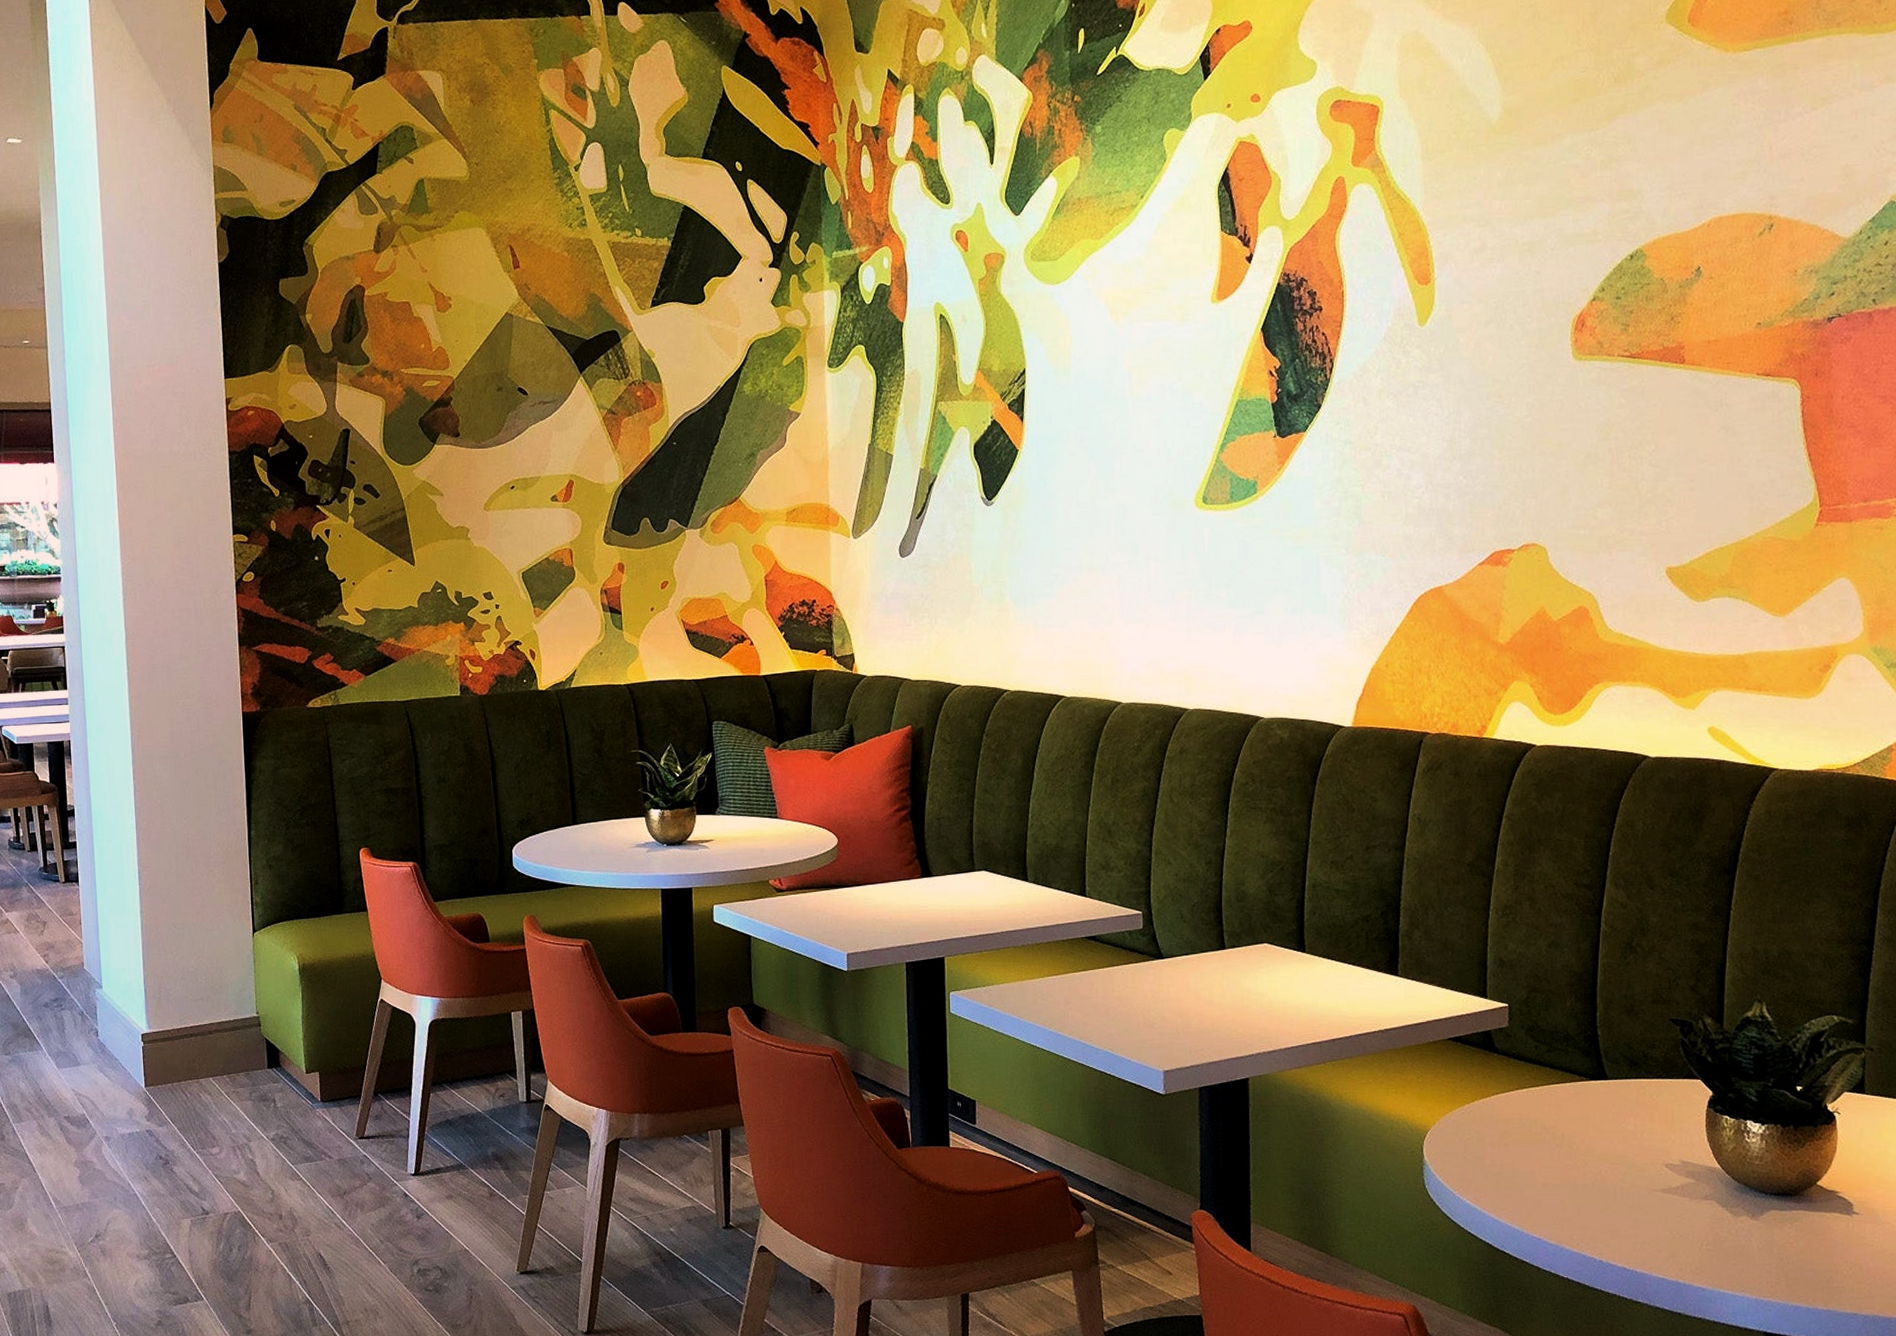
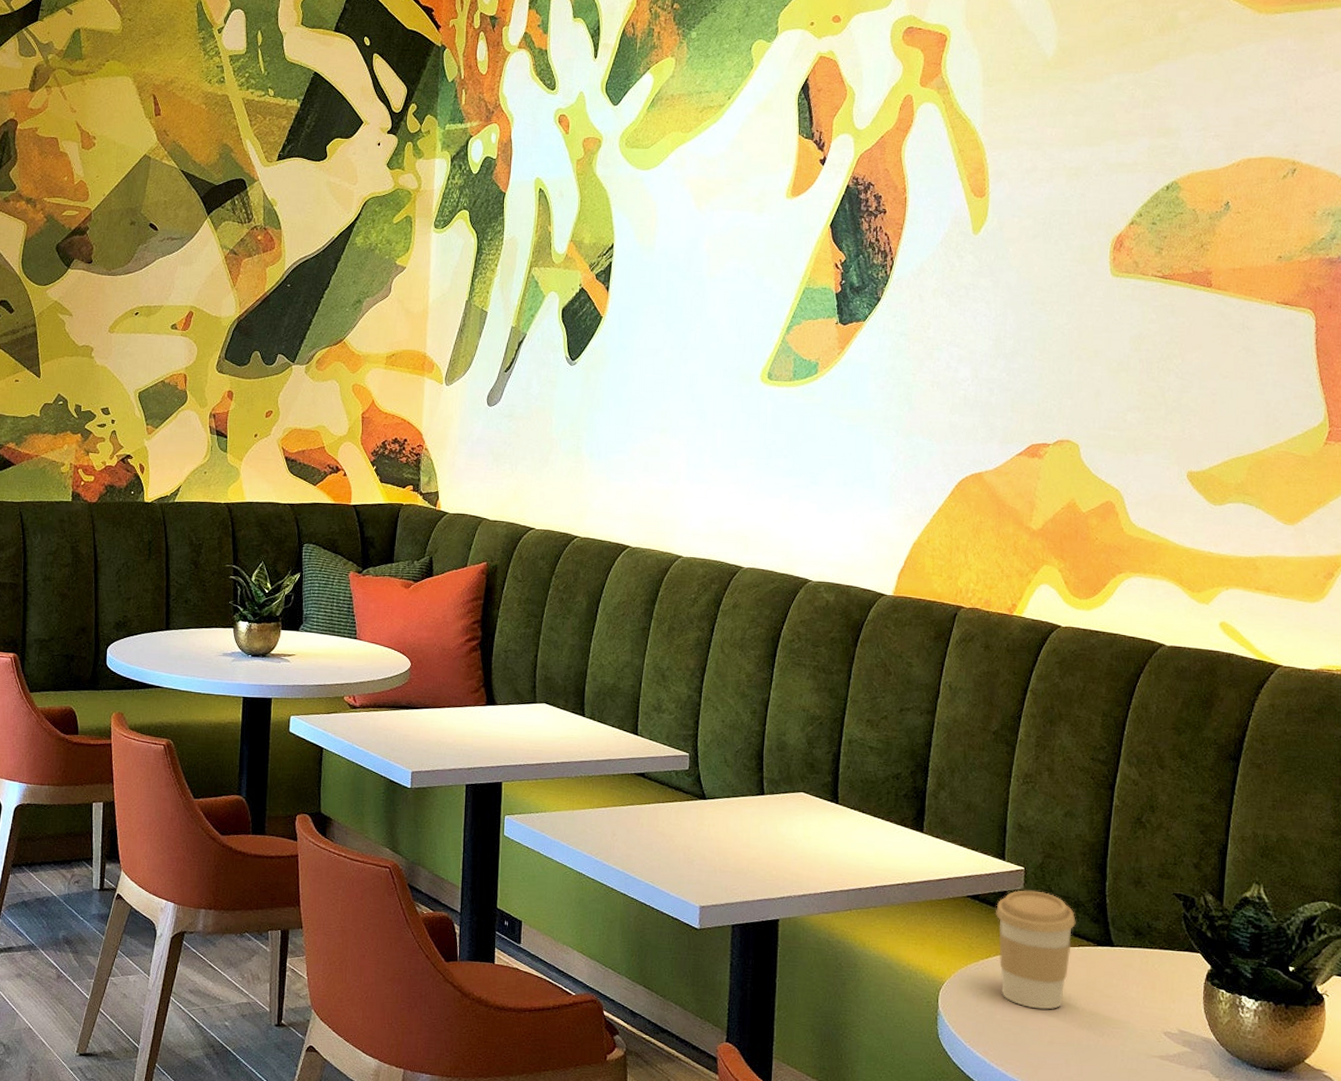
coffee cup: none [1479,1027,1566,1151] -> present [995,890,1076,1010]

